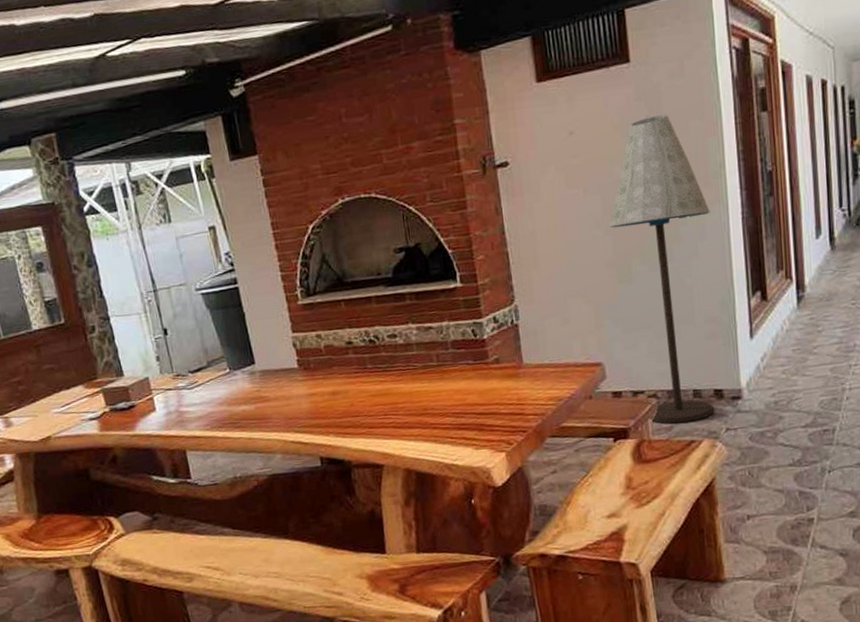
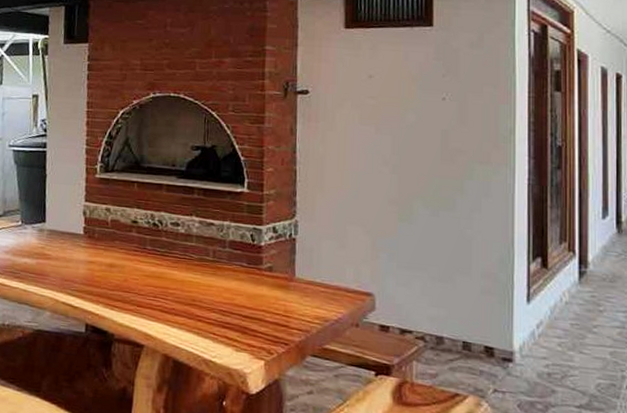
floor lamp: present [608,114,714,424] -> none [395,76,497,374]

